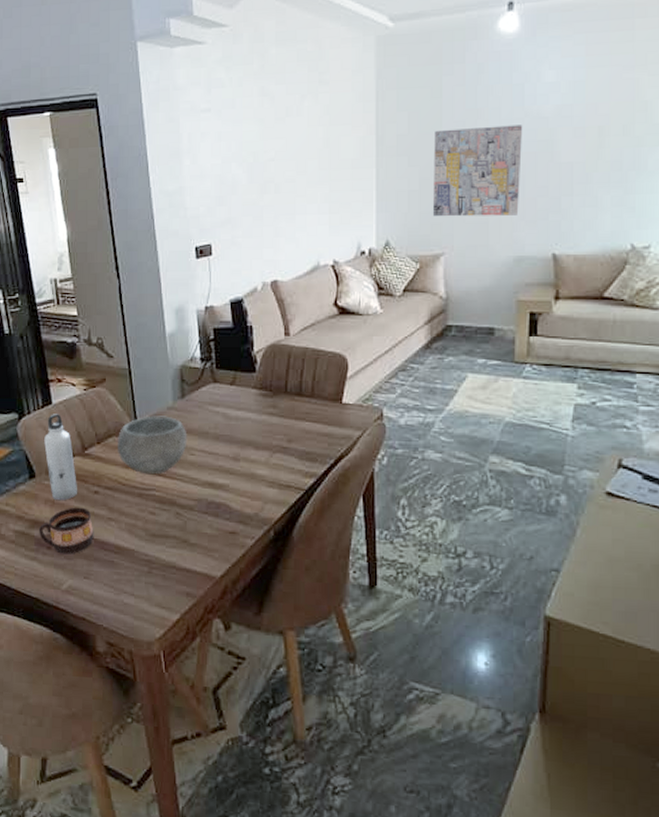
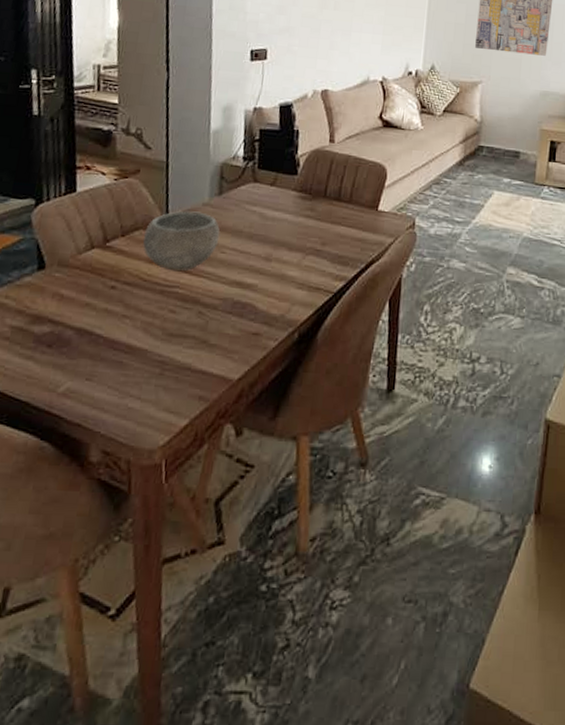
cup: present [38,507,94,555] -> none [39,302,105,354]
water bottle: present [44,414,78,501] -> none [60,202,93,295]

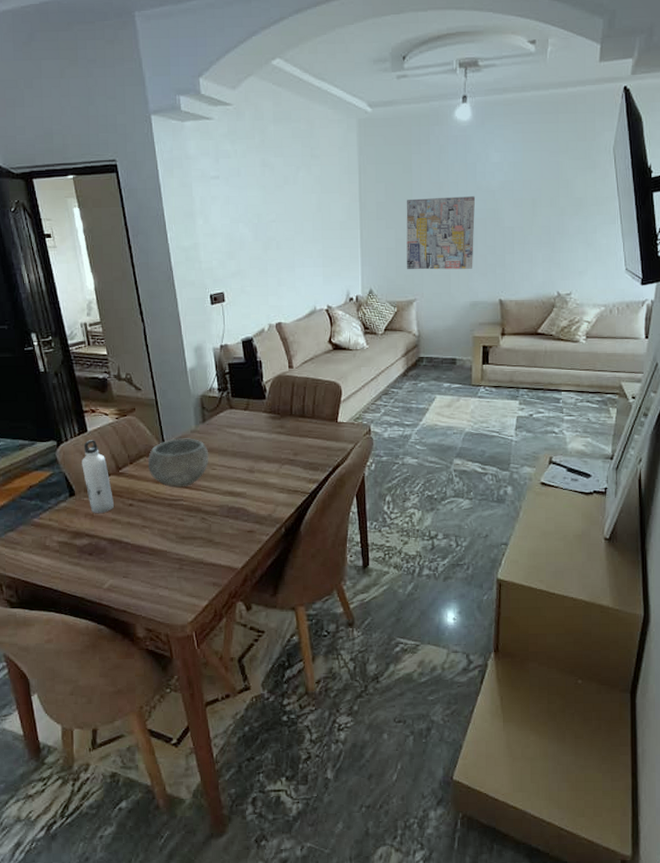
water bottle: none [60,202,93,295] -> present [82,440,115,514]

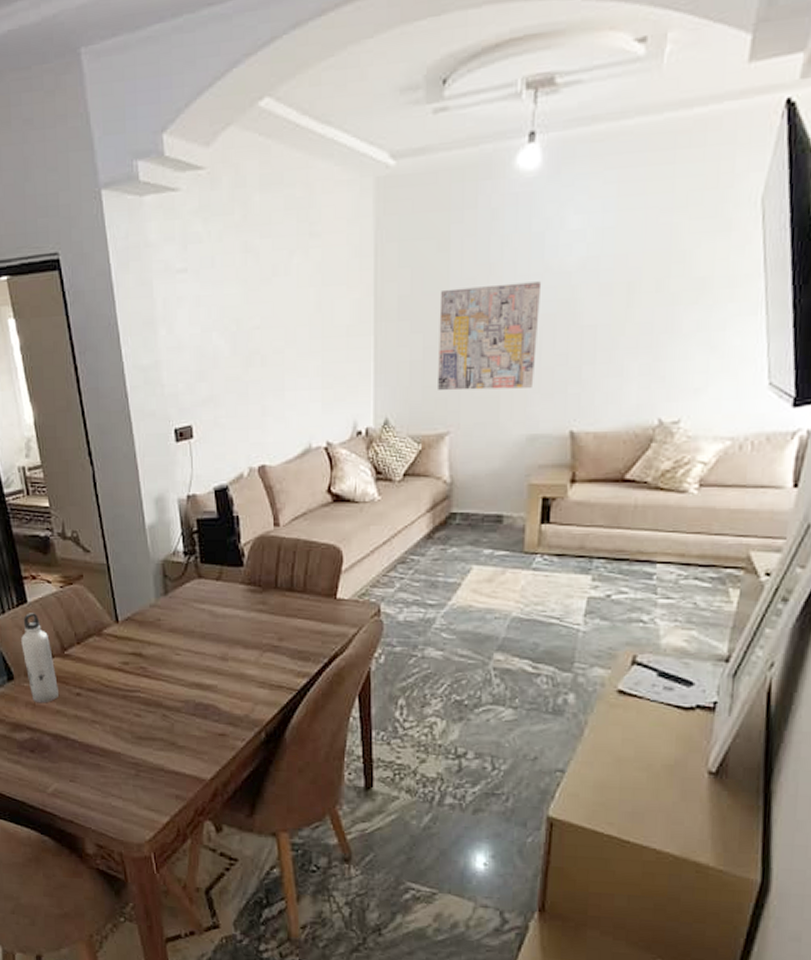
bowl: present [147,438,209,488] -> none [97,614,172,676]

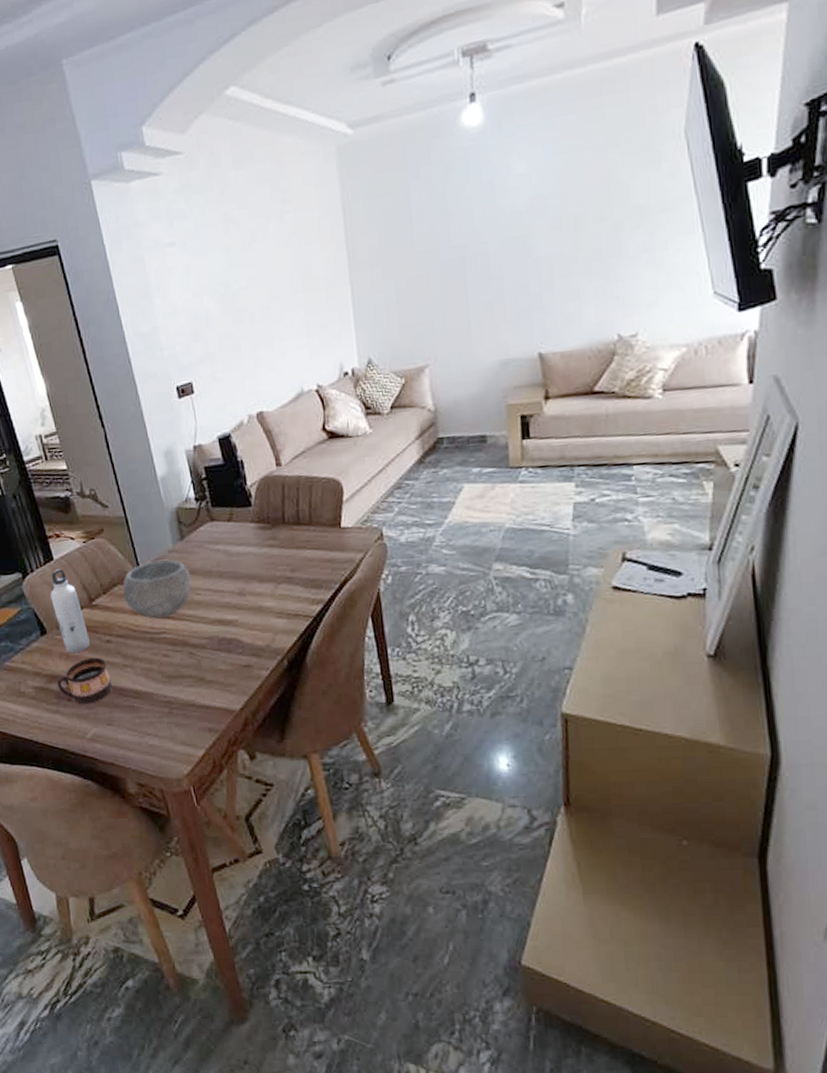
cup: none [20,709,78,758] -> present [57,657,112,705]
bowl: none [97,614,172,676] -> present [122,559,192,619]
wall art: present [438,281,542,391] -> none [406,222,500,328]

